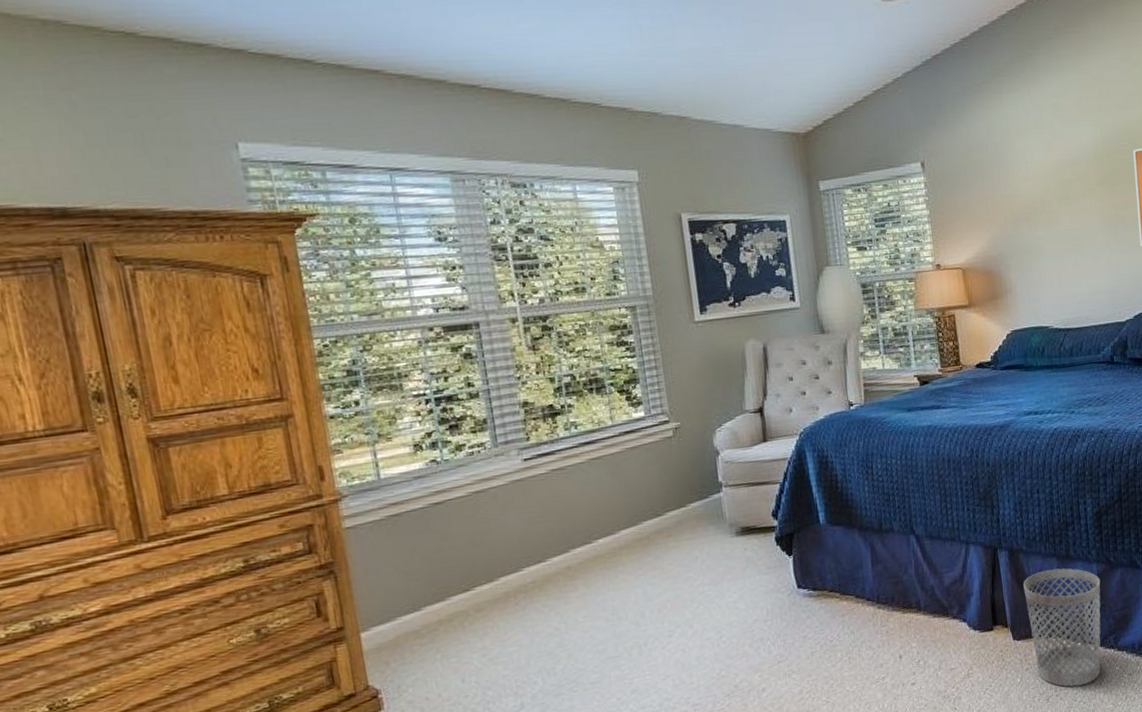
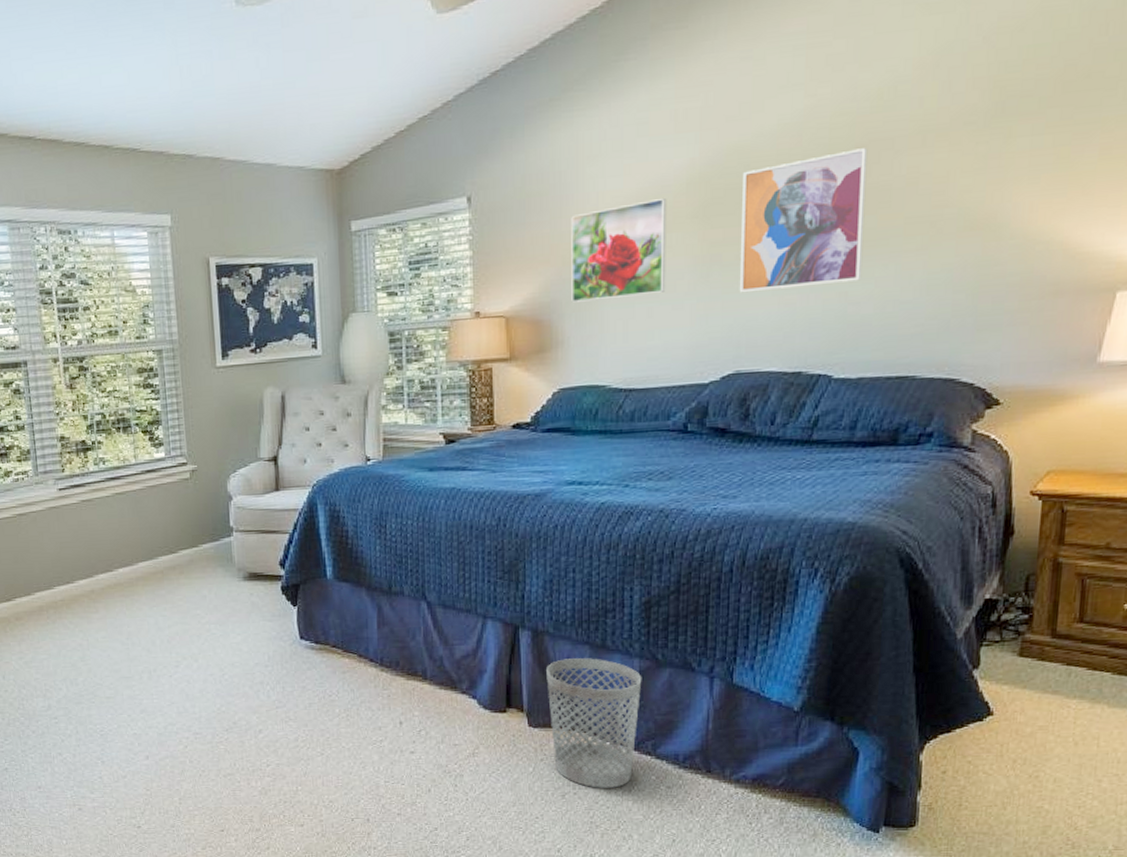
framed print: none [1008,169,1087,256] -> present [571,198,667,303]

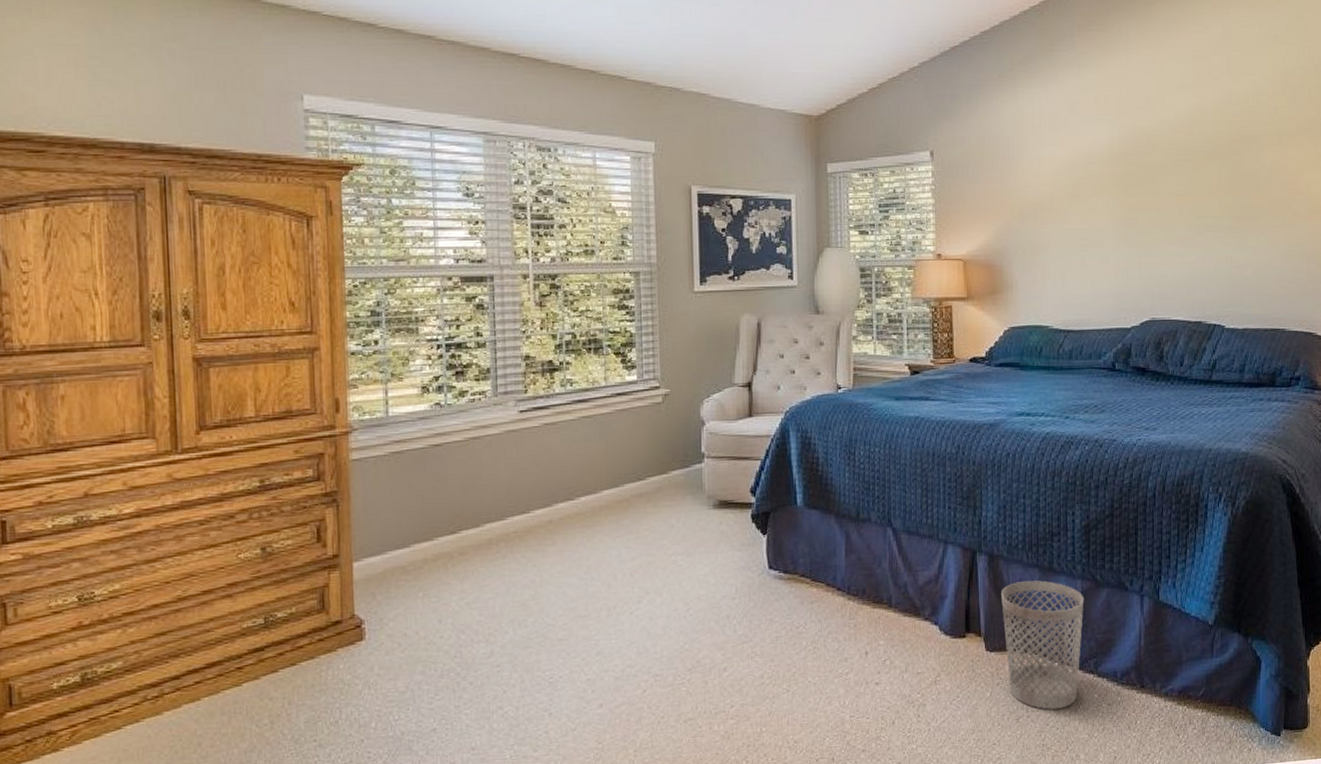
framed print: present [571,198,667,303] -> none [1017,168,1095,251]
wall art: present [740,148,868,293] -> none [1151,142,1242,252]

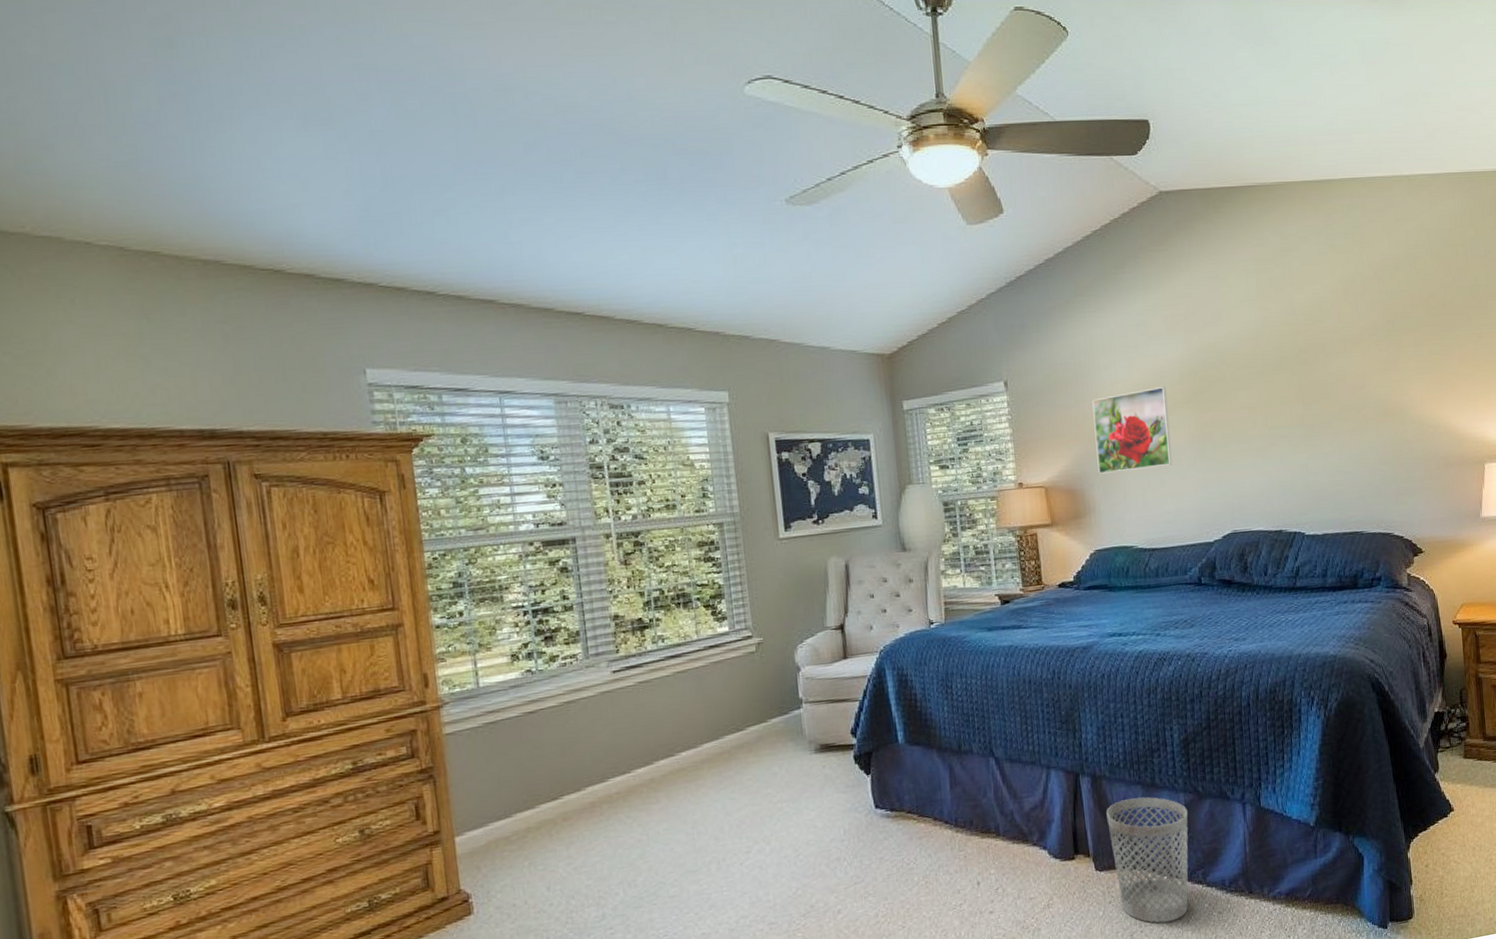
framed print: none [1017,168,1095,251] -> present [1092,387,1173,474]

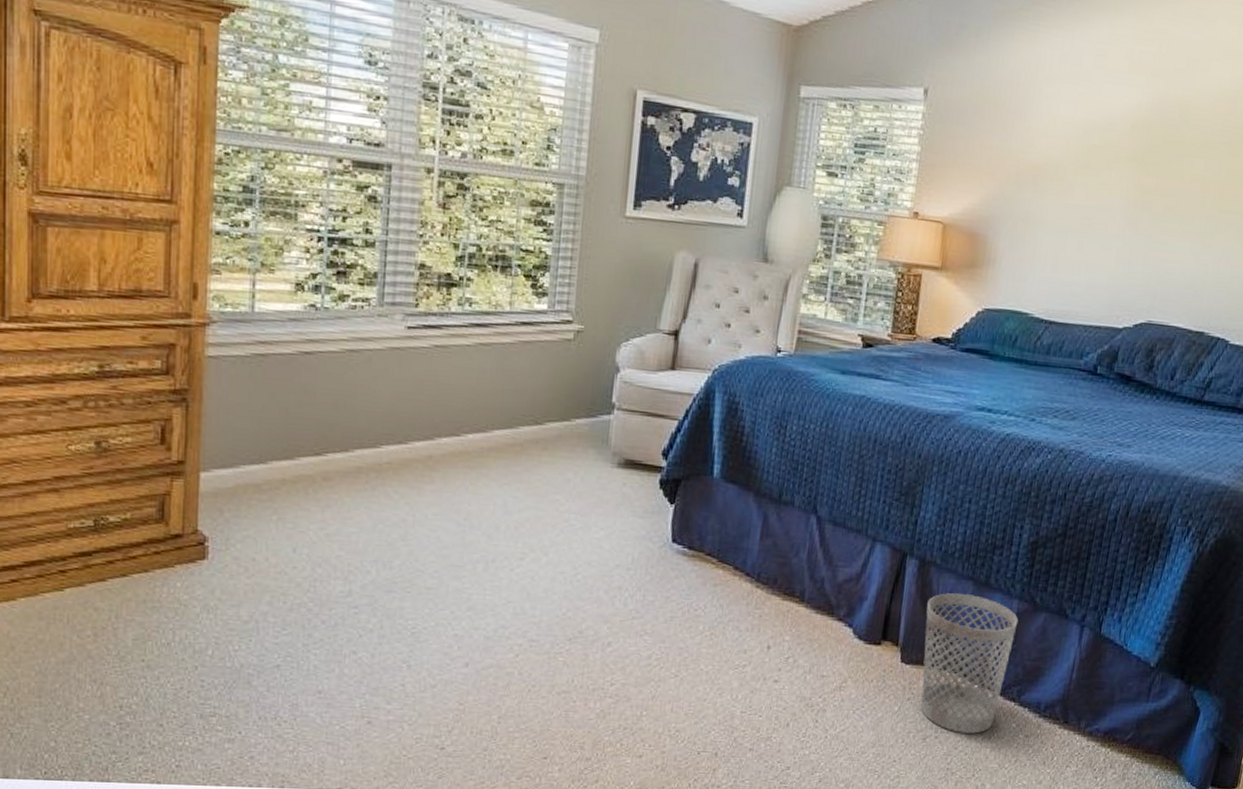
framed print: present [1092,387,1173,474] -> none [1009,132,1112,229]

